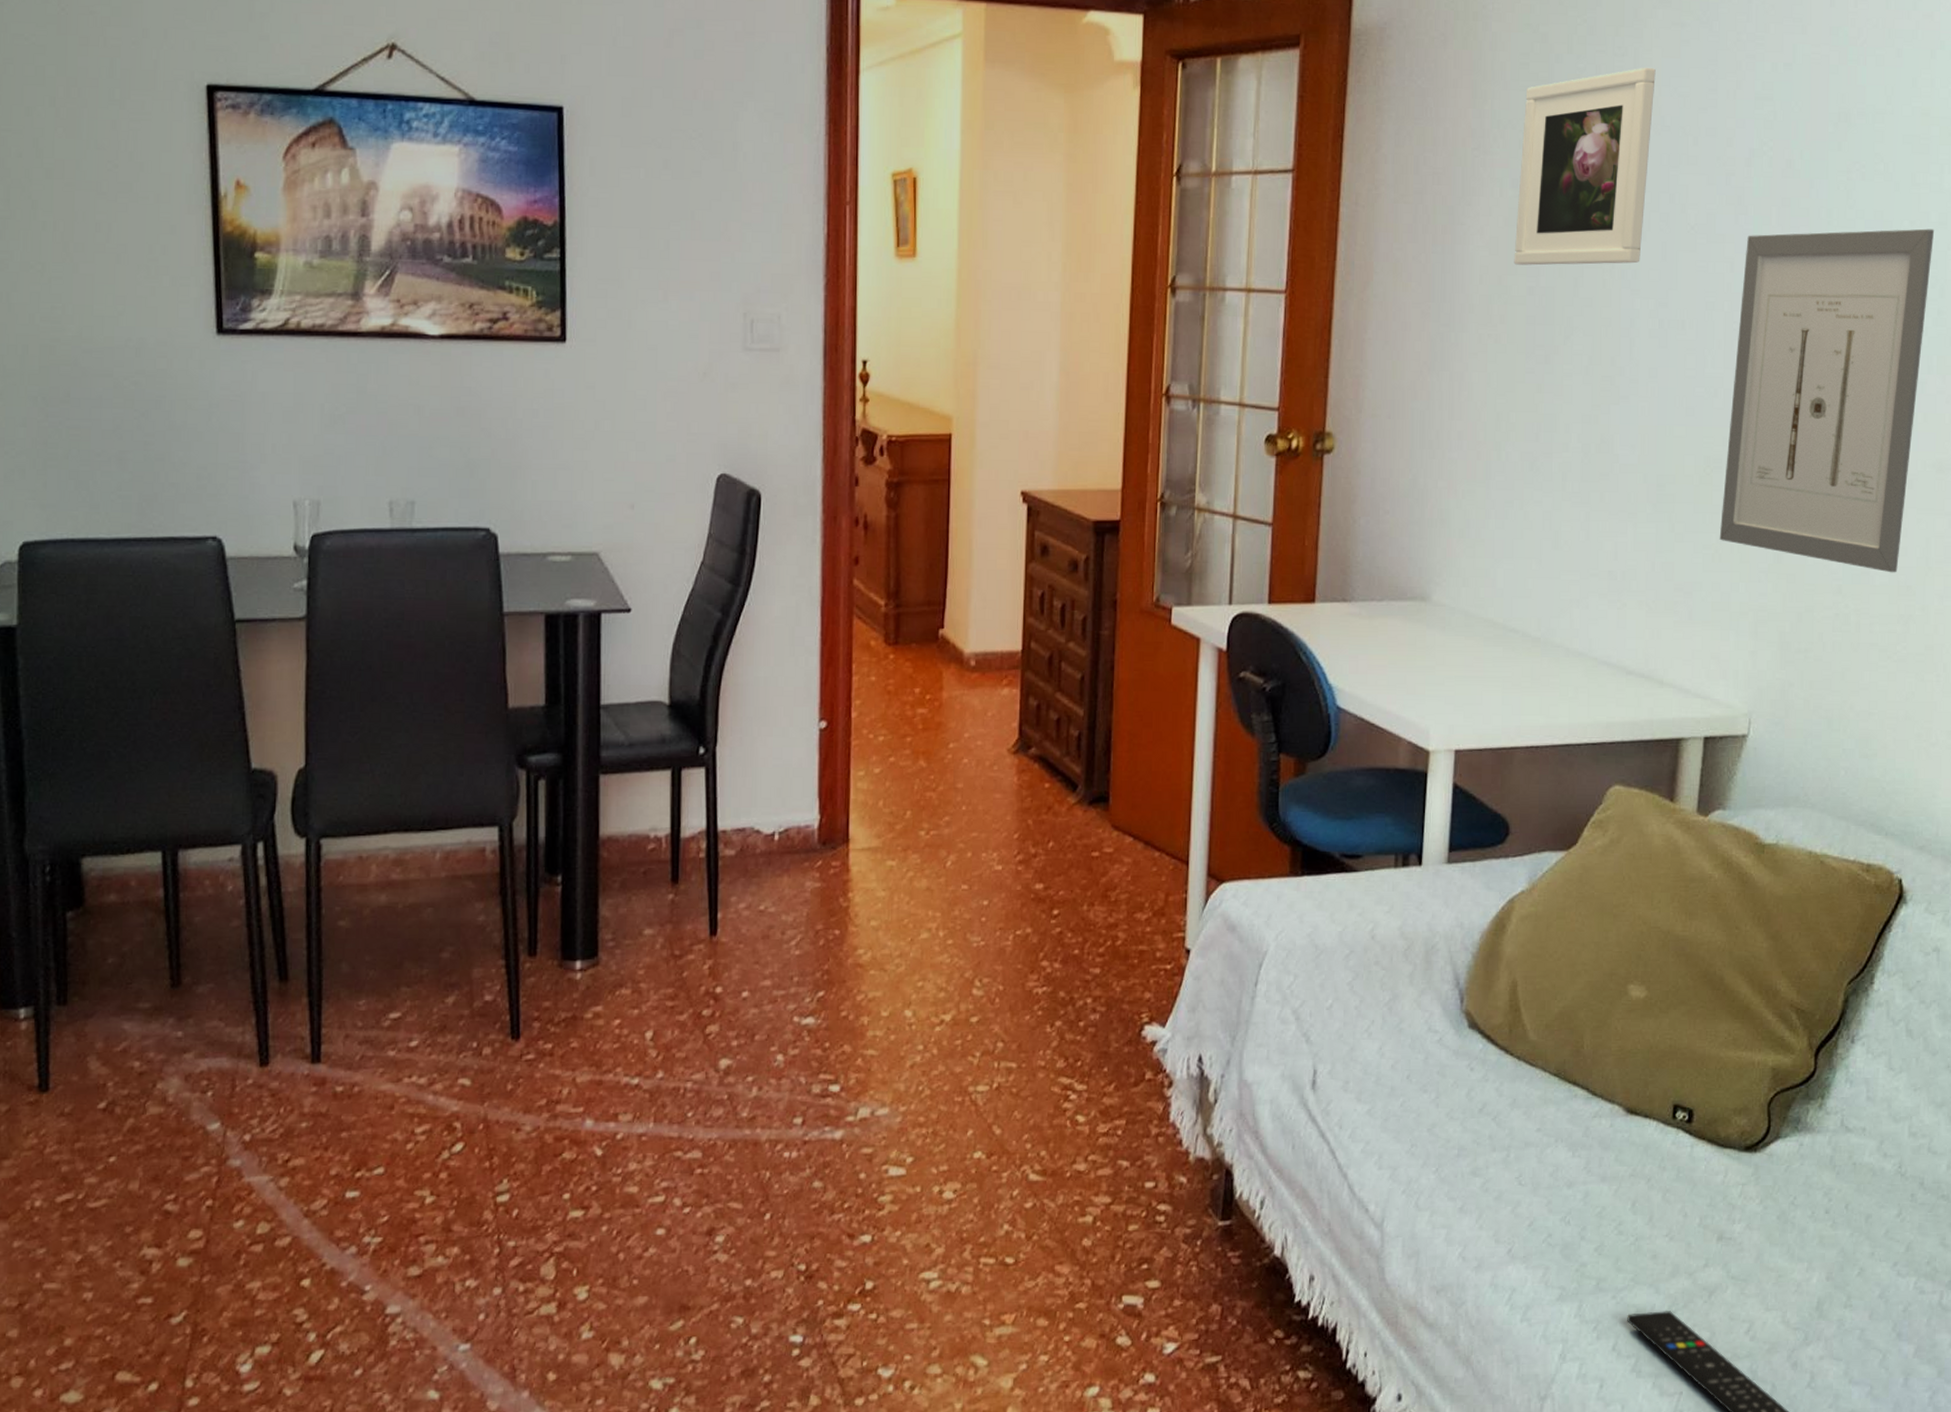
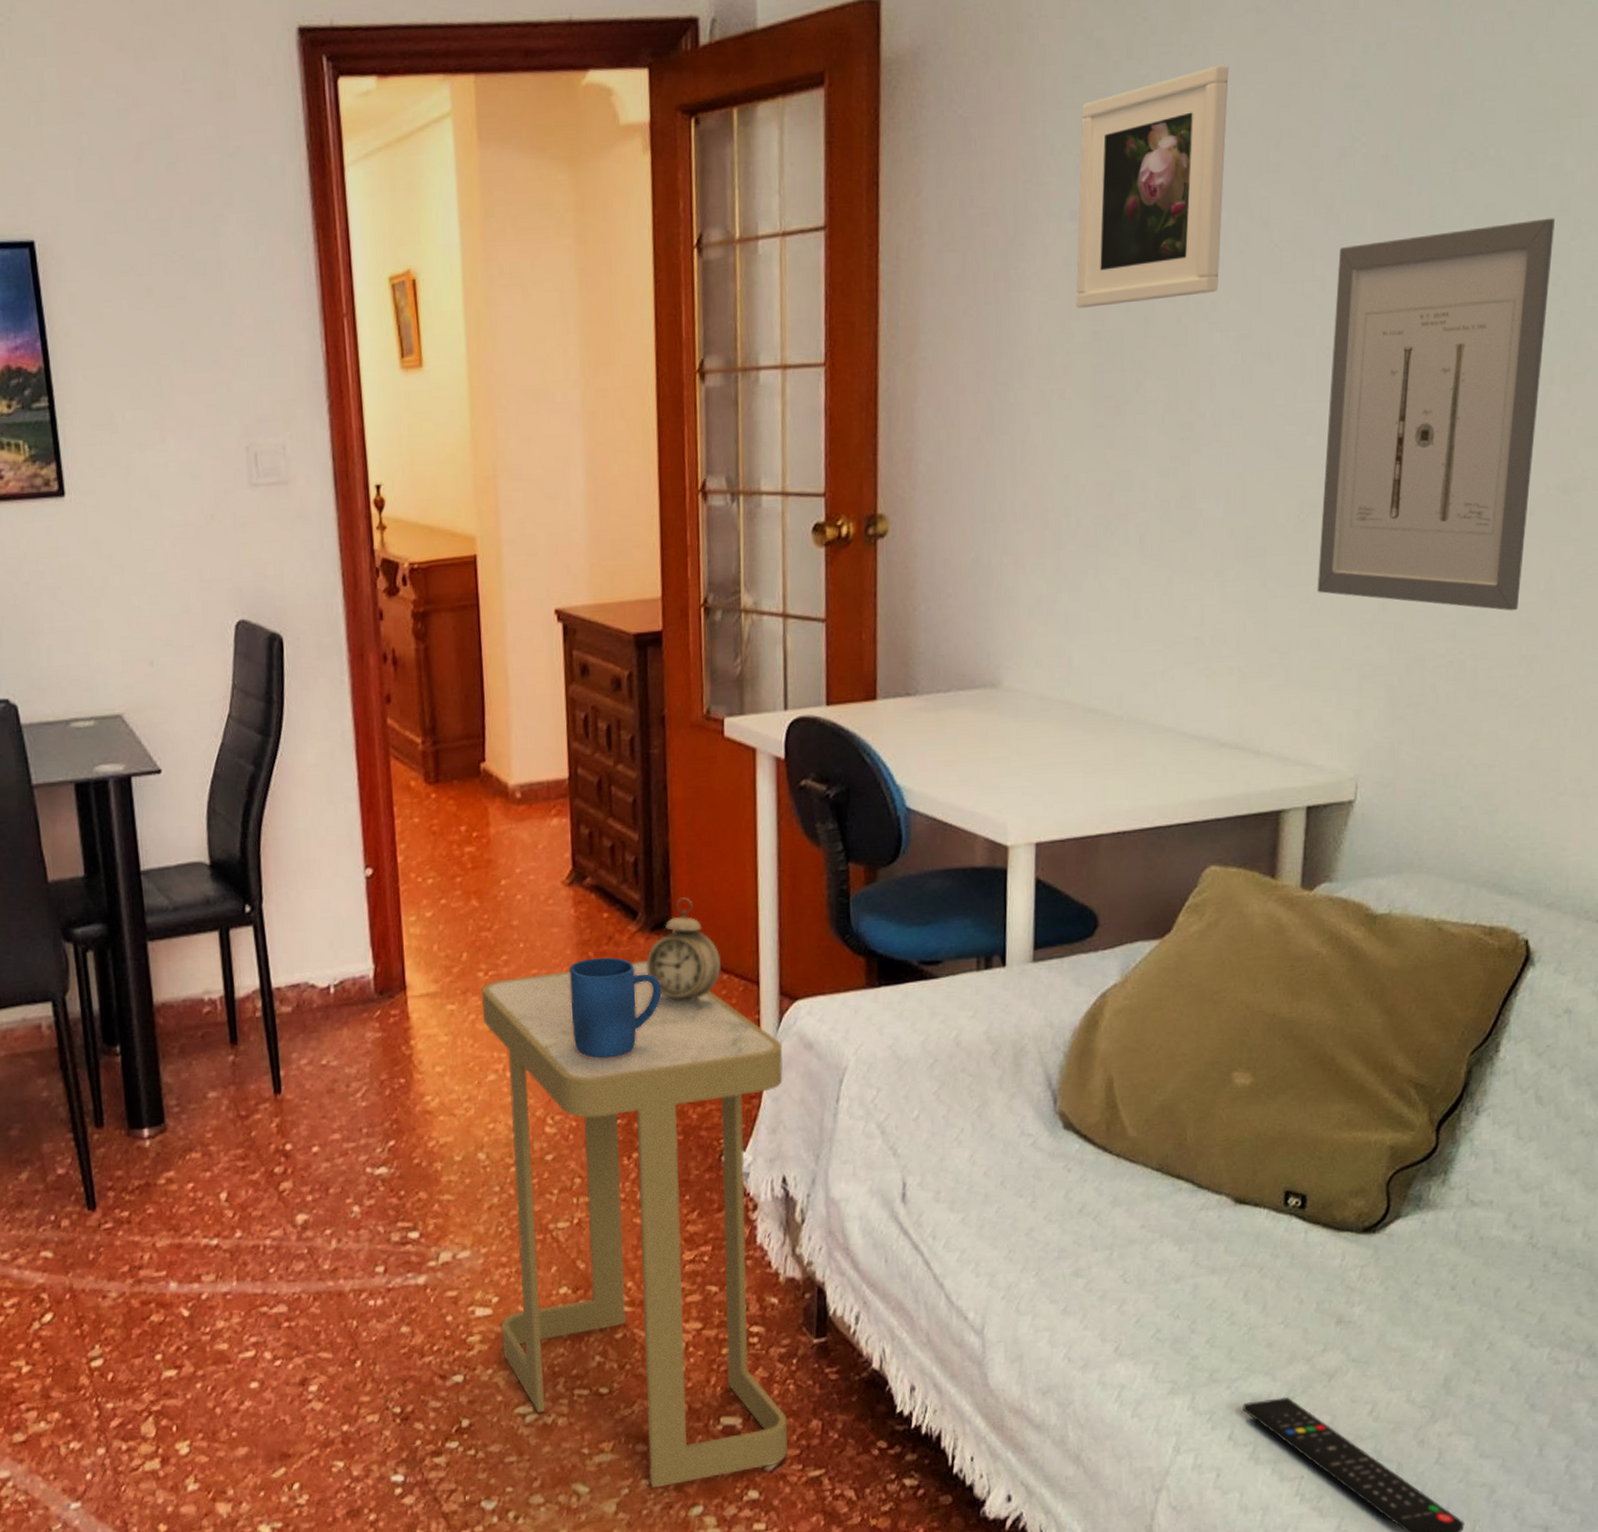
side table: none [912,831,1207,1366] -> present [482,960,789,1489]
mug: none [1006,826,1095,925] -> present [569,957,662,1059]
alarm clock: none [1083,774,1153,883] -> present [647,897,721,1008]

